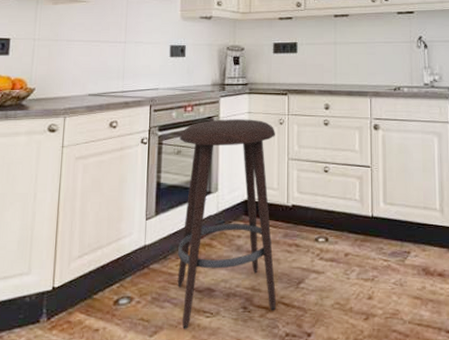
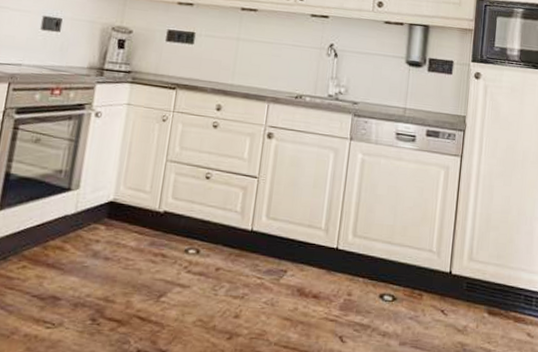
stool: present [177,119,277,329] -> none [15,108,156,340]

